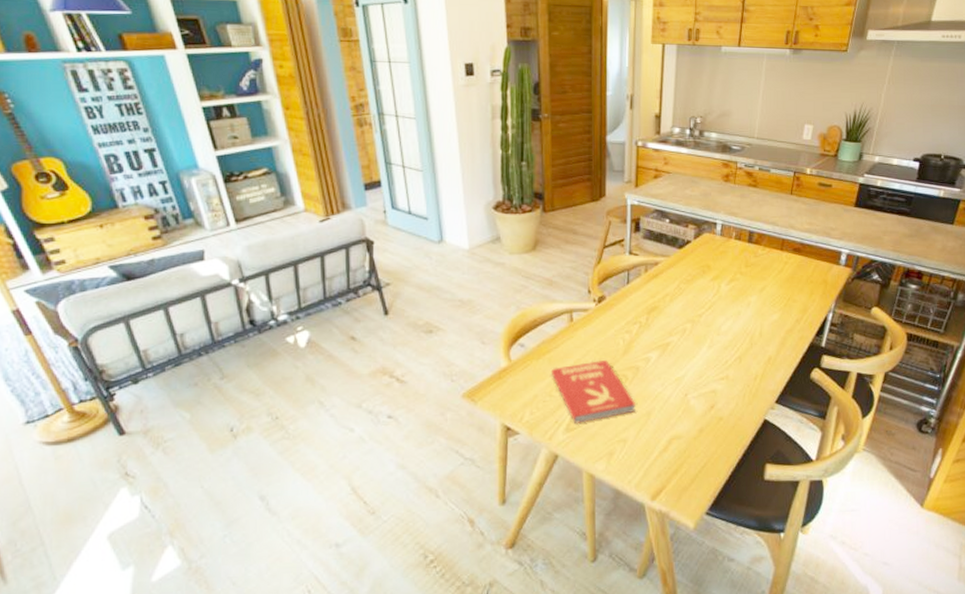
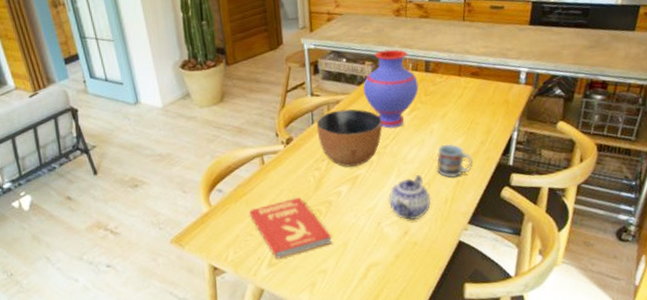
bowl: none [631,272,700,333] -> present [316,109,383,167]
vase: none [684,215,740,297] -> present [363,49,419,129]
teapot: none [698,348,741,395] -> present [389,175,431,221]
cup: none [750,319,786,354] -> present [436,143,473,178]

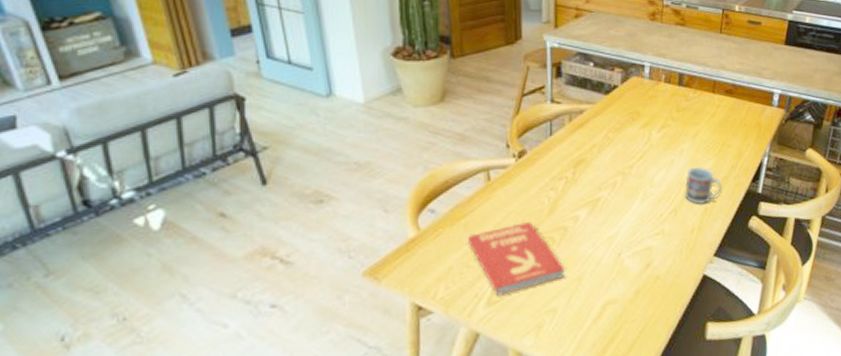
bowl: present [316,109,383,167] -> none [555,121,630,188]
vase: present [363,49,419,129] -> none [611,57,671,146]
teapot: present [389,175,431,221] -> none [631,200,677,252]

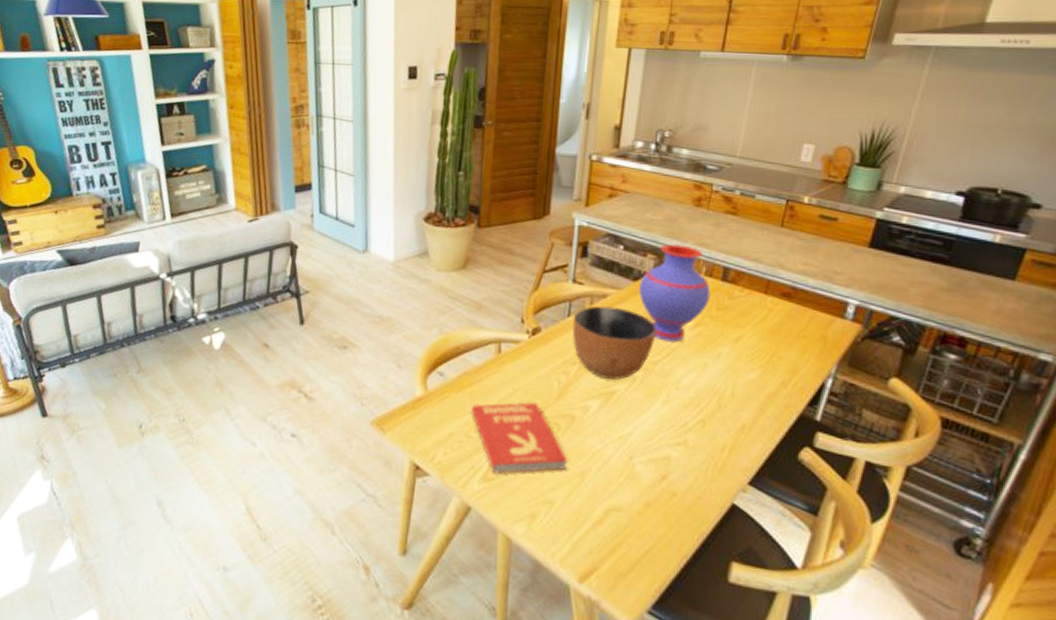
bowl: none [555,121,630,188] -> present [572,305,656,380]
vase: none [611,57,671,146] -> present [639,244,711,343]
cup: present [685,166,722,204] -> none [718,375,767,420]

